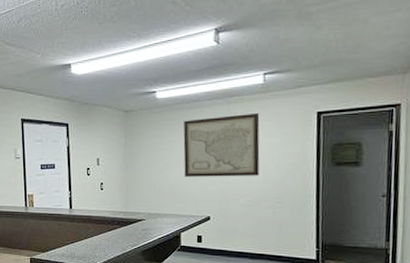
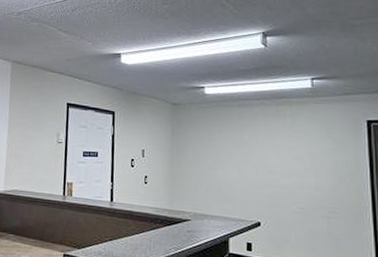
wall art: present [183,112,260,177] -> none [232,116,311,182]

